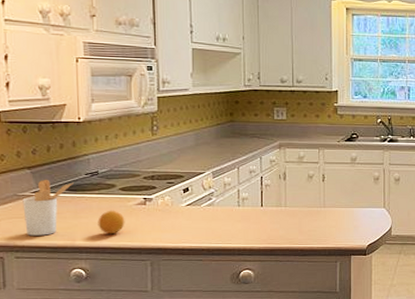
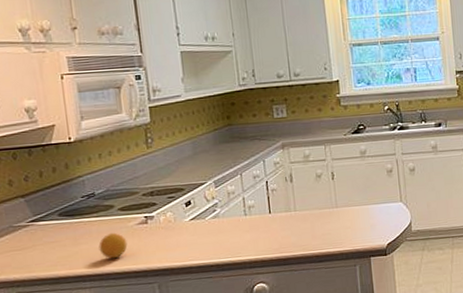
utensil holder: present [22,179,74,236] -> none [19,206,70,269]

